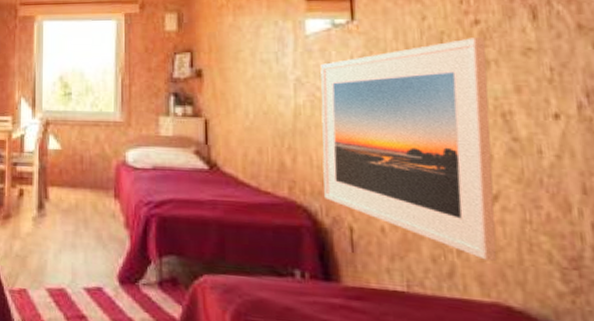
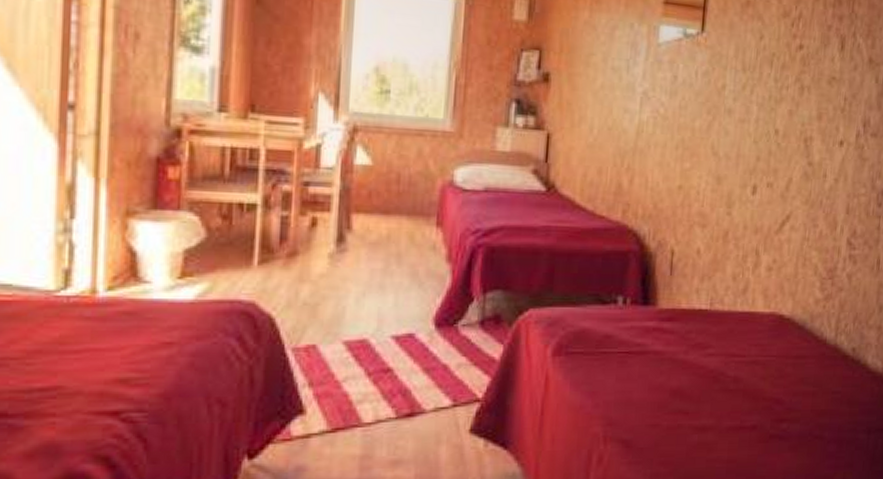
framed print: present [320,37,497,261] -> none [654,62,805,275]

